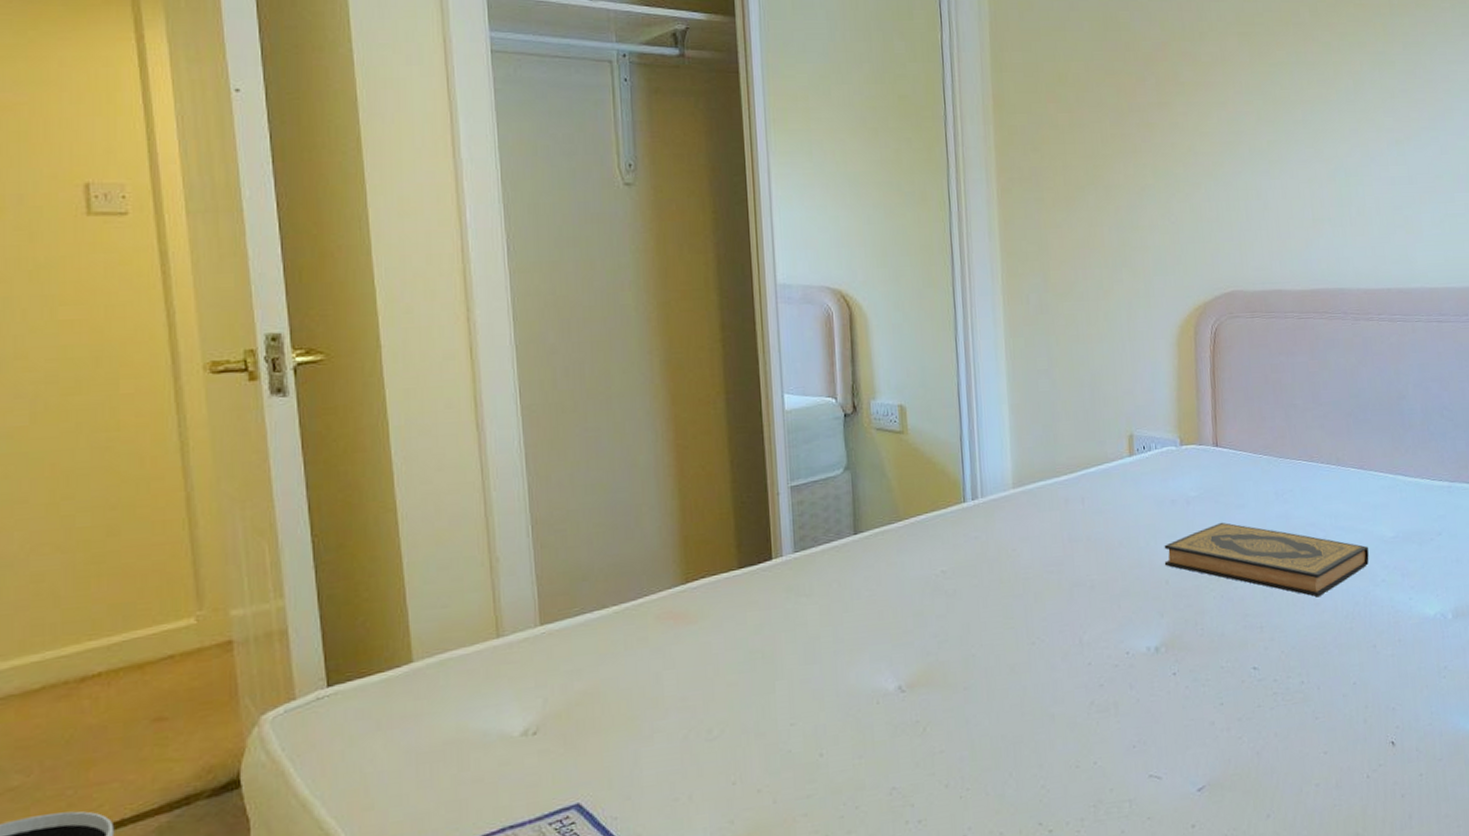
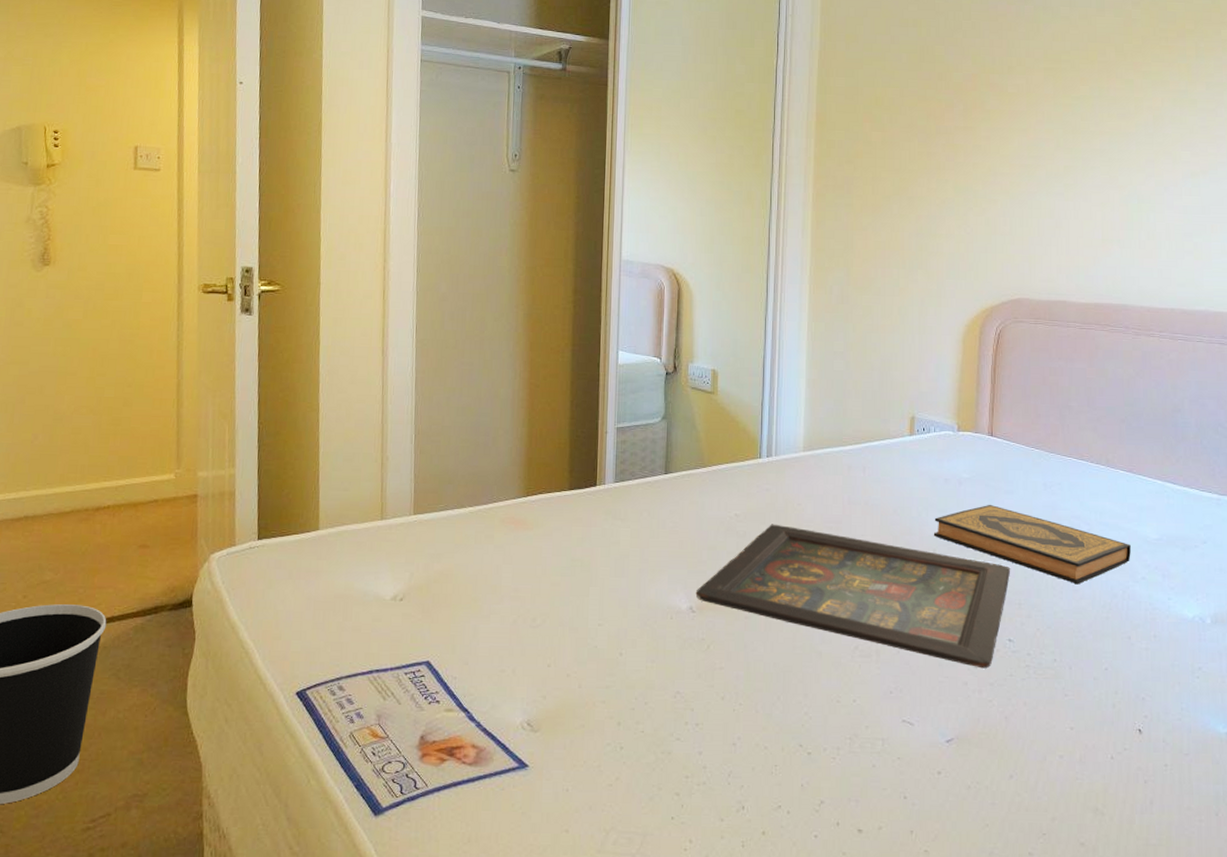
icon panel: none [903,575,1250,704] -> present [695,524,1011,669]

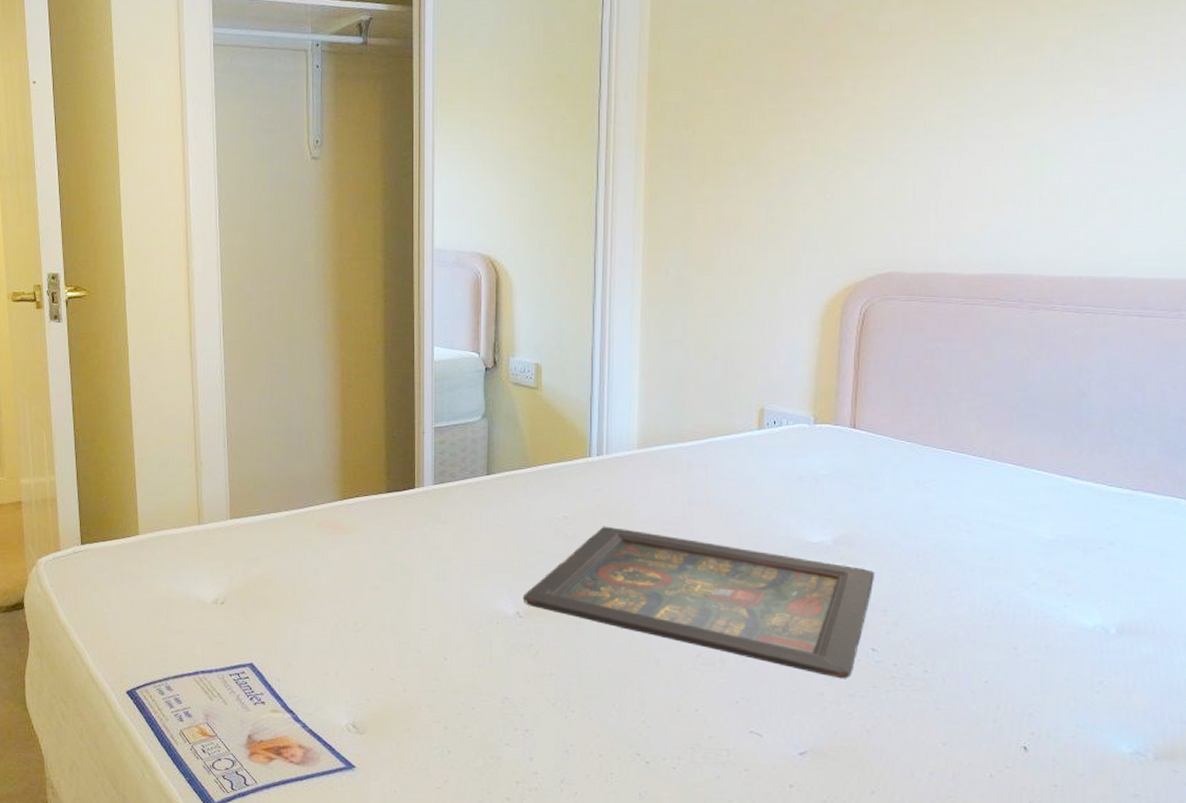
hardback book: present [933,504,1131,585] -> none [785,503,1020,590]

